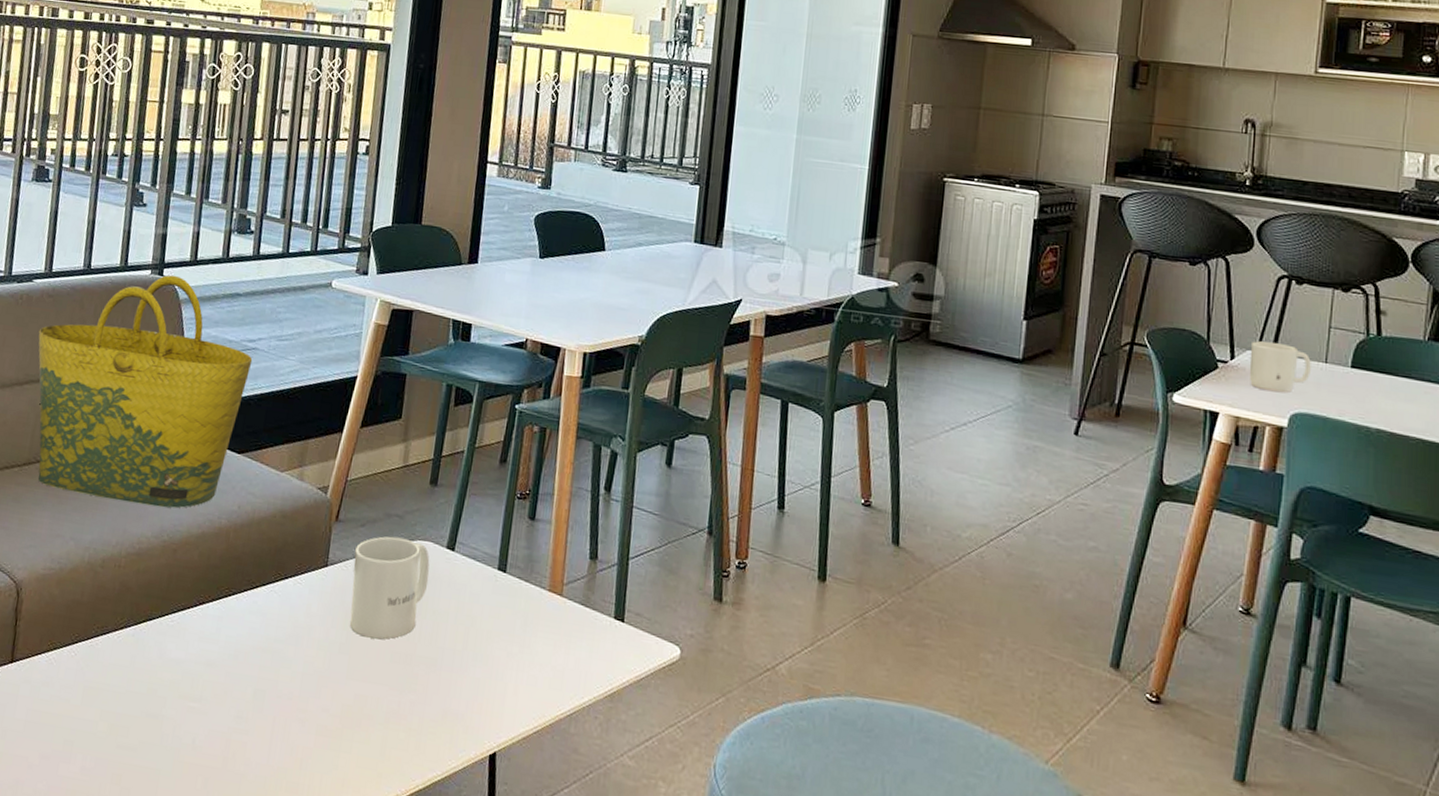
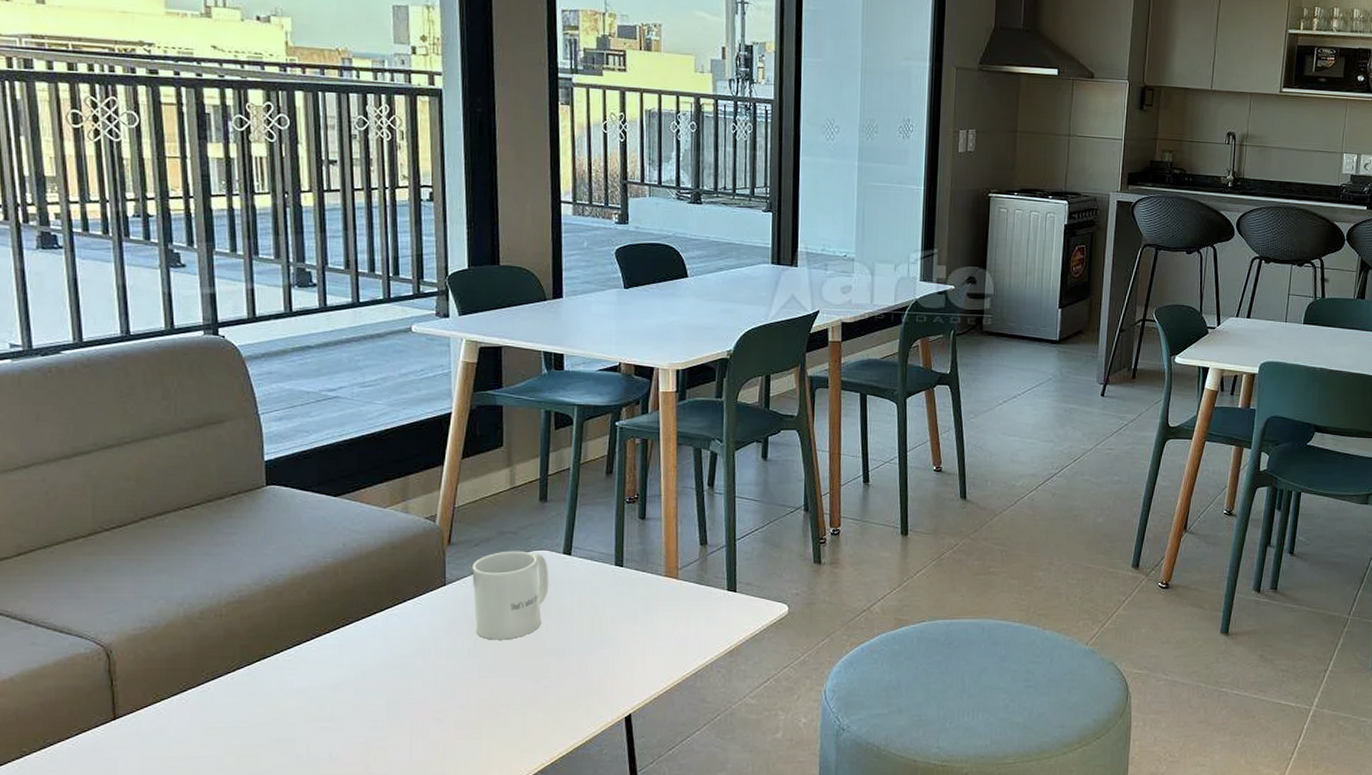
tote bag: present [38,274,253,508] -> none [79,333,336,556]
mug: present [1249,341,1311,393] -> none [1231,310,1275,348]

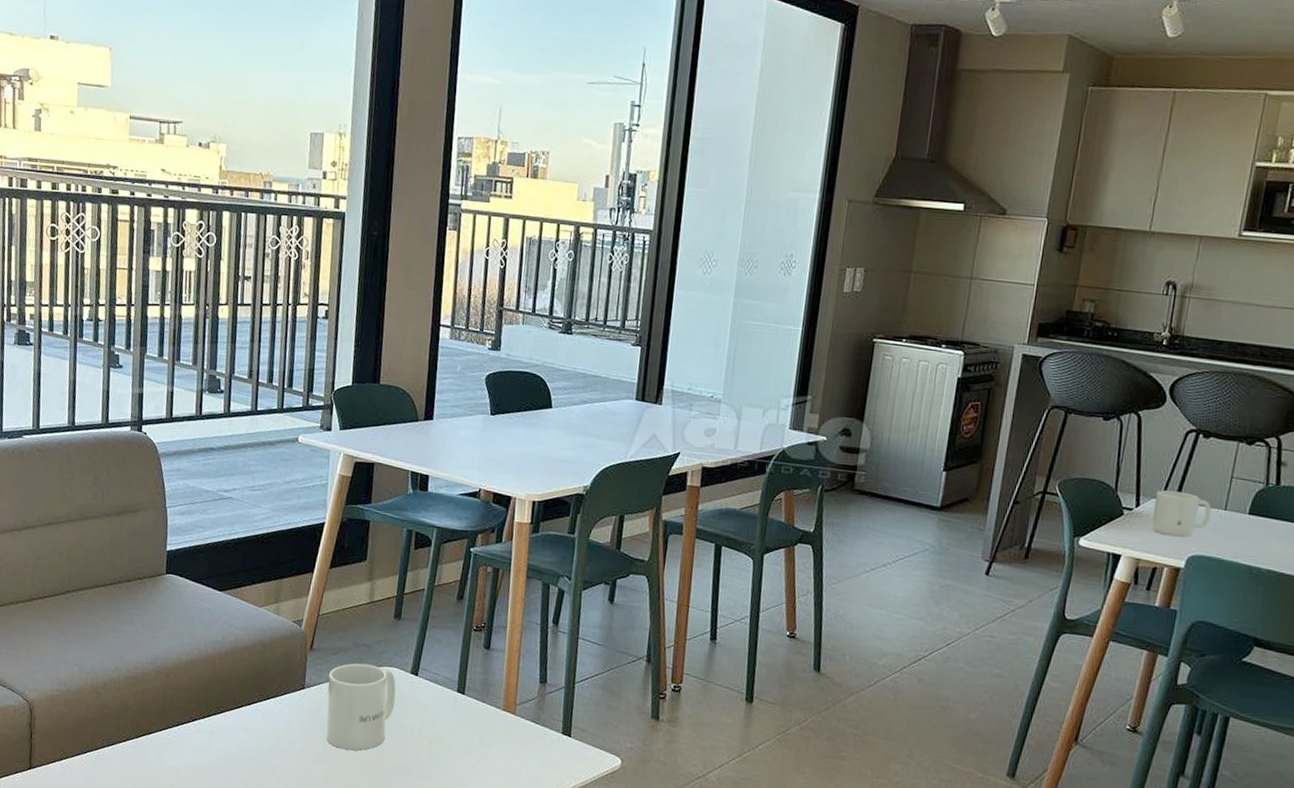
mug: none [1231,310,1275,348] -> present [1152,490,1212,538]

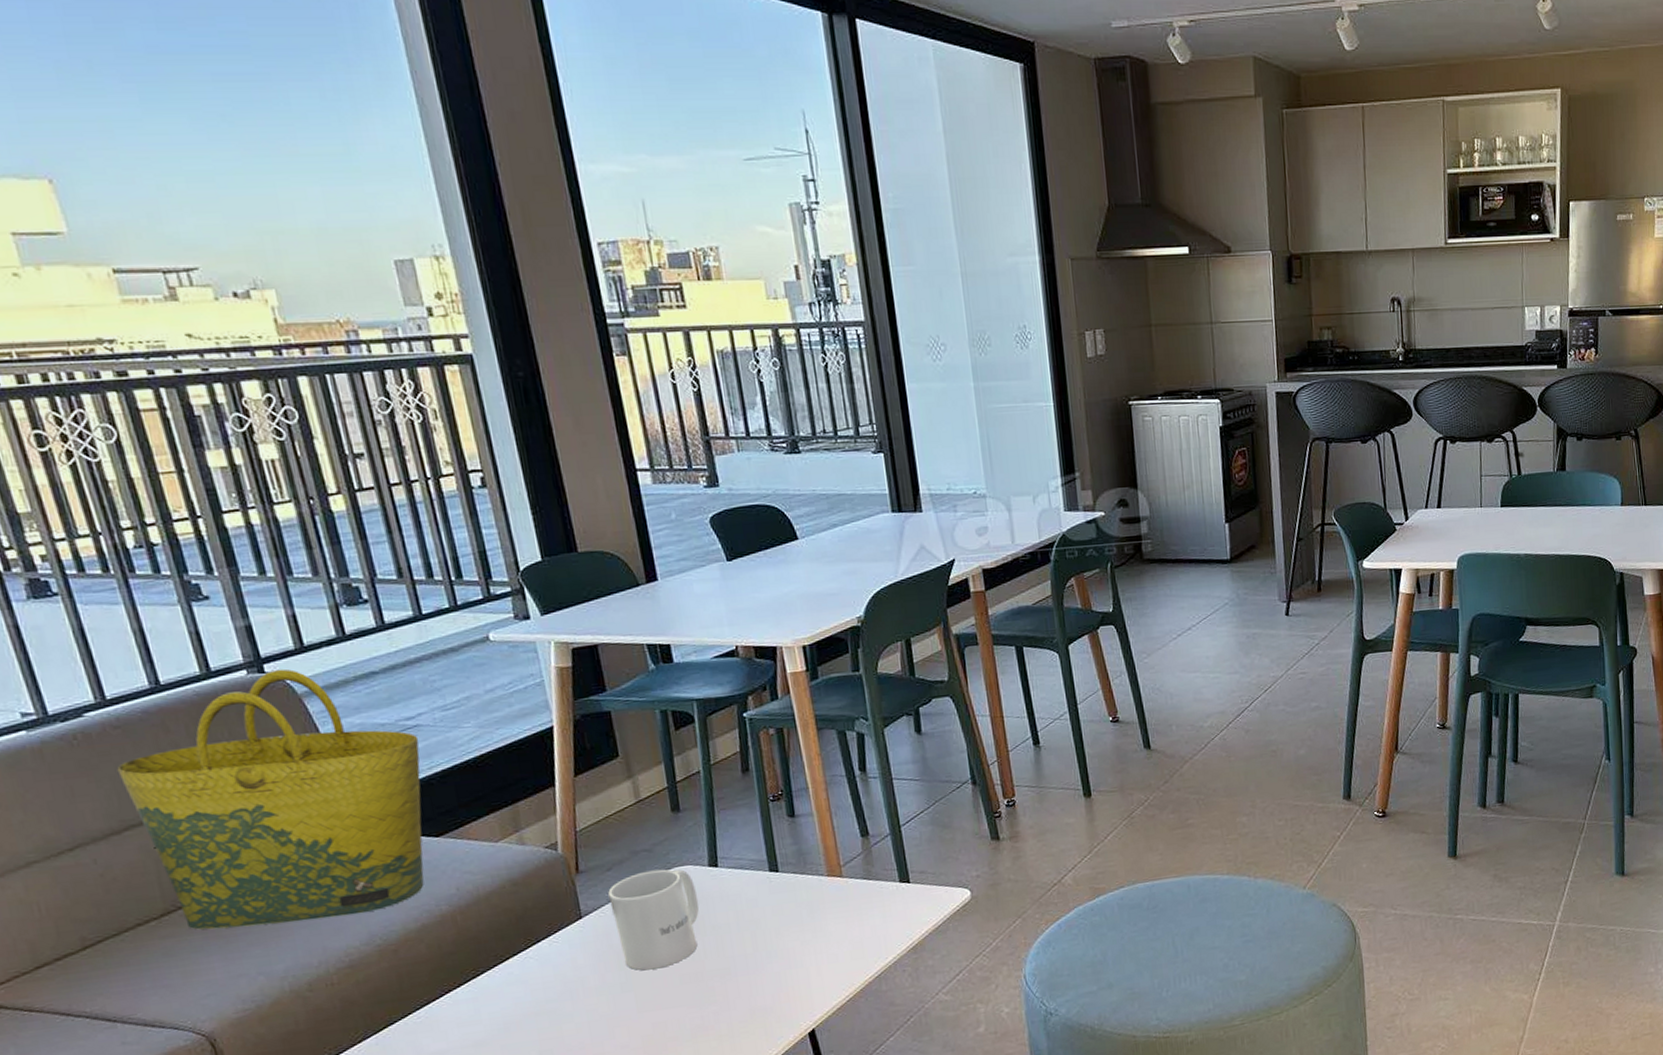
tote bag: none [31,431,229,639] -> present [116,668,424,930]
mug: present [1152,490,1212,538] -> none [1420,498,1470,542]

